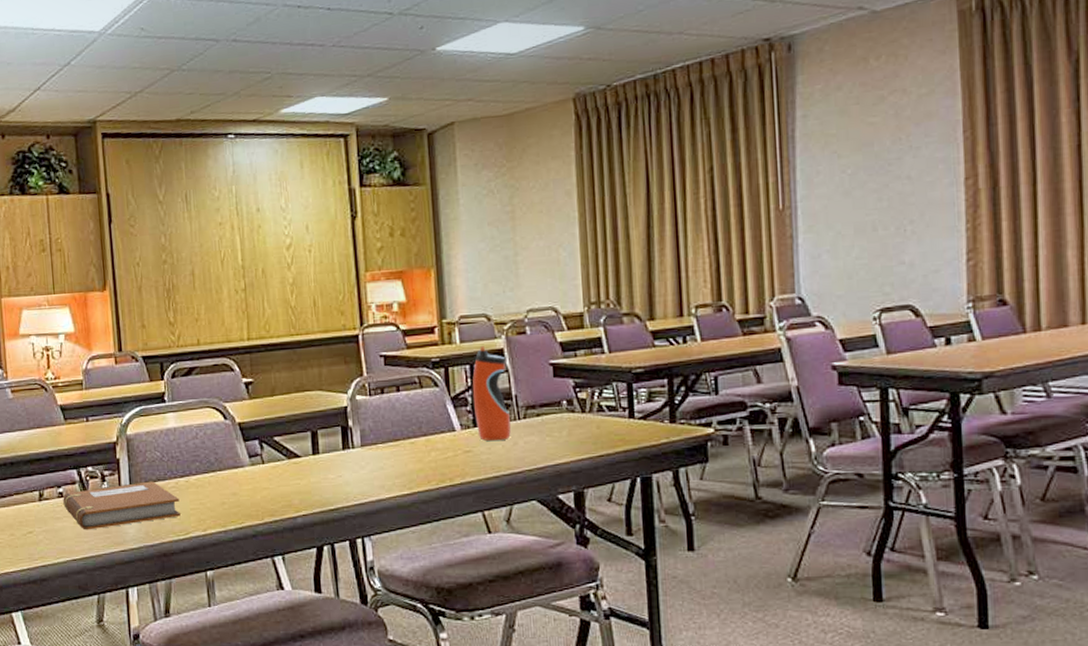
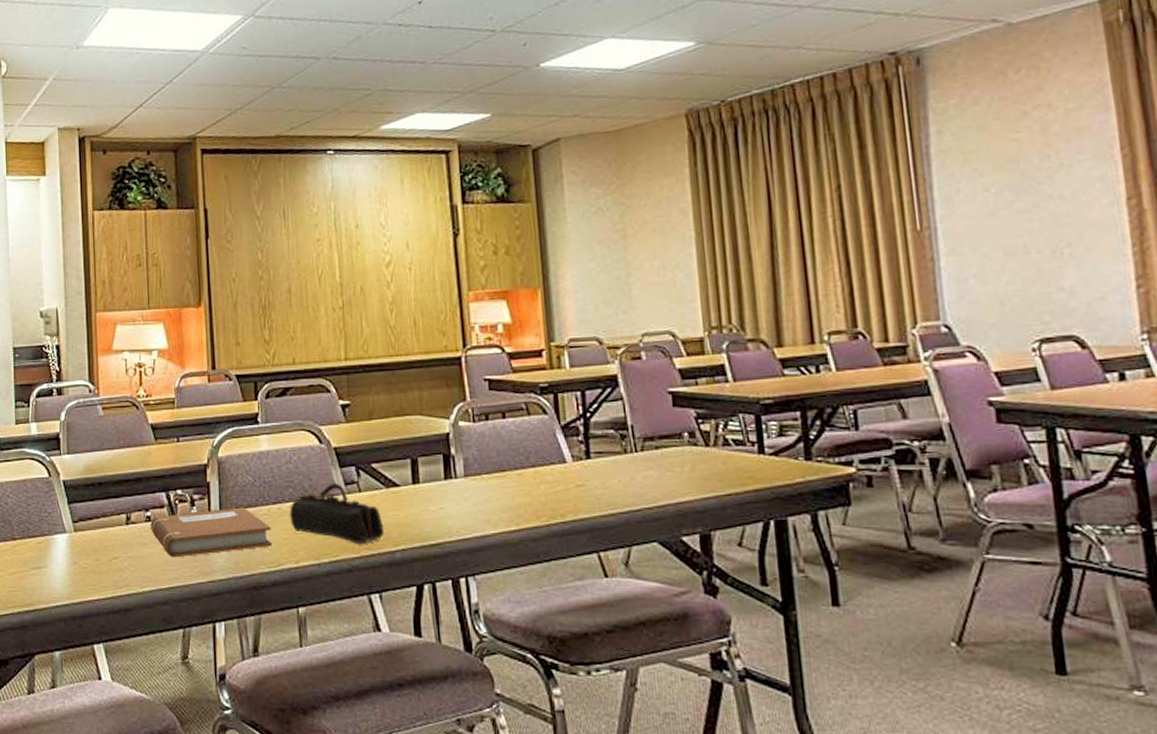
pencil case: none [197,456,286,511] -> present [290,483,384,544]
water bottle: present [472,346,511,441] -> none [584,371,628,474]

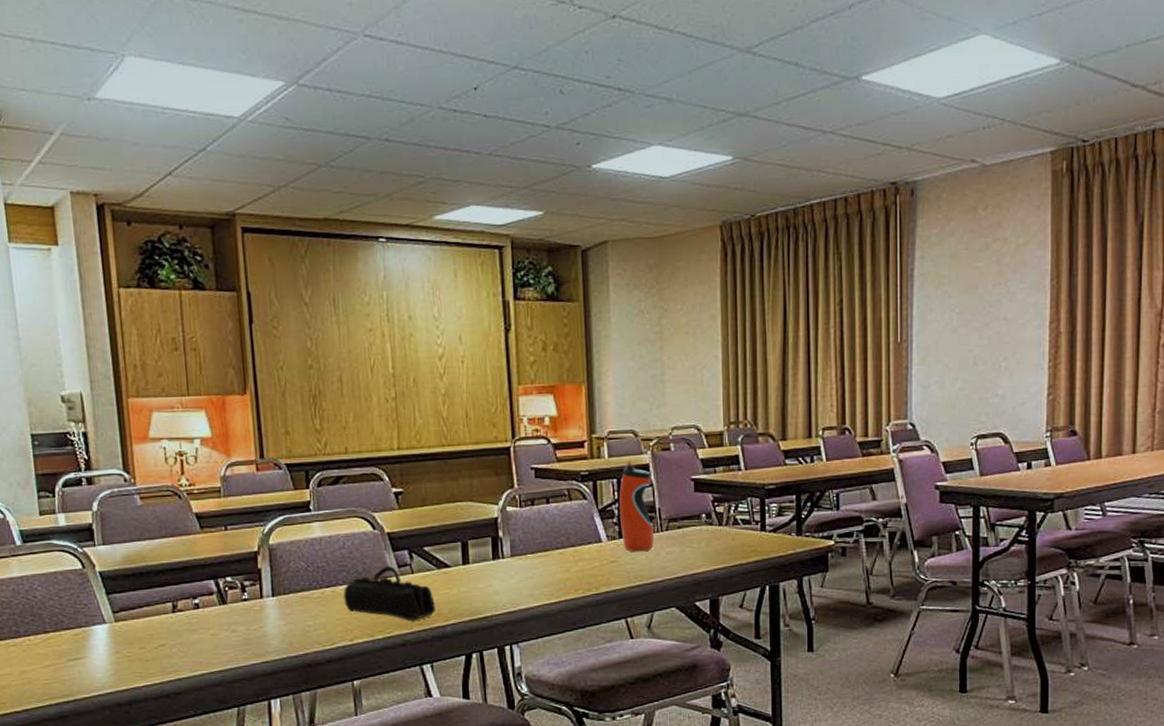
notebook: present [150,507,272,558] -> none [199,591,326,642]
water bottle: none [584,371,628,474] -> present [618,461,654,551]

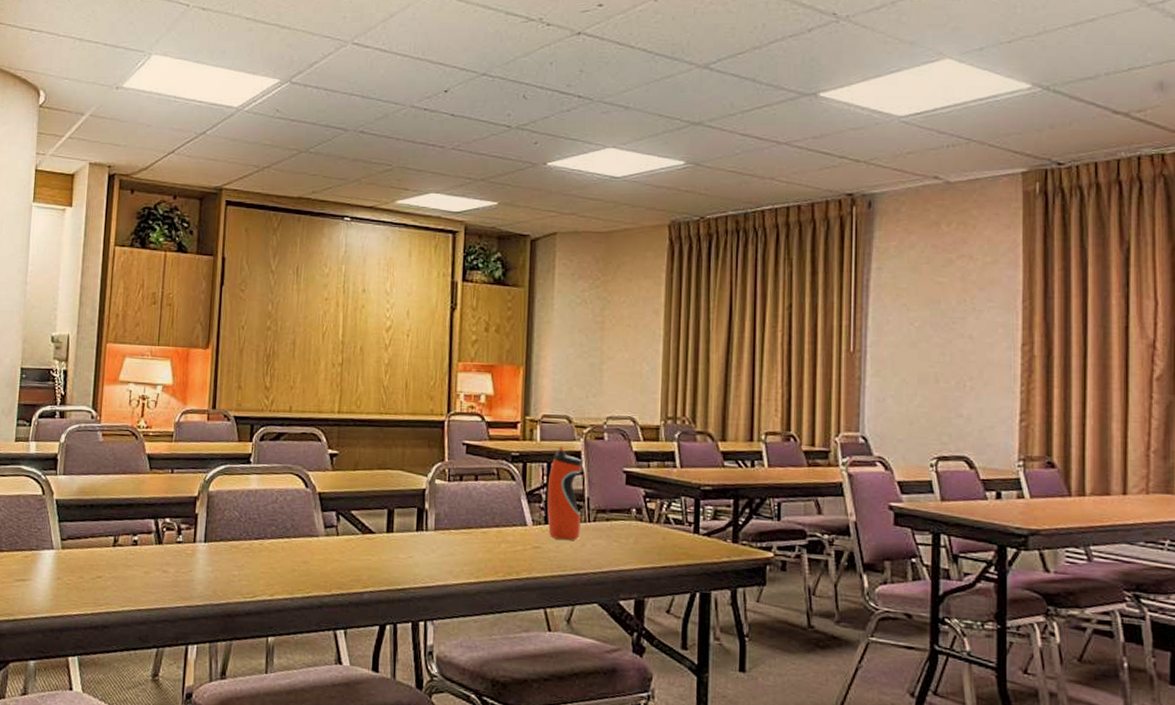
pencil case: present [343,566,436,620] -> none [270,525,356,583]

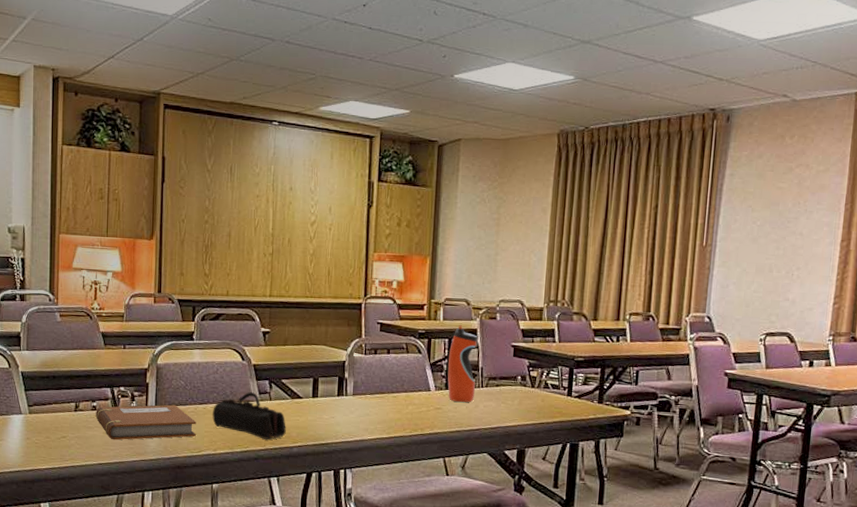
notebook: none [136,539,251,582] -> present [96,404,196,440]
pencil case: none [270,525,356,583] -> present [212,392,286,439]

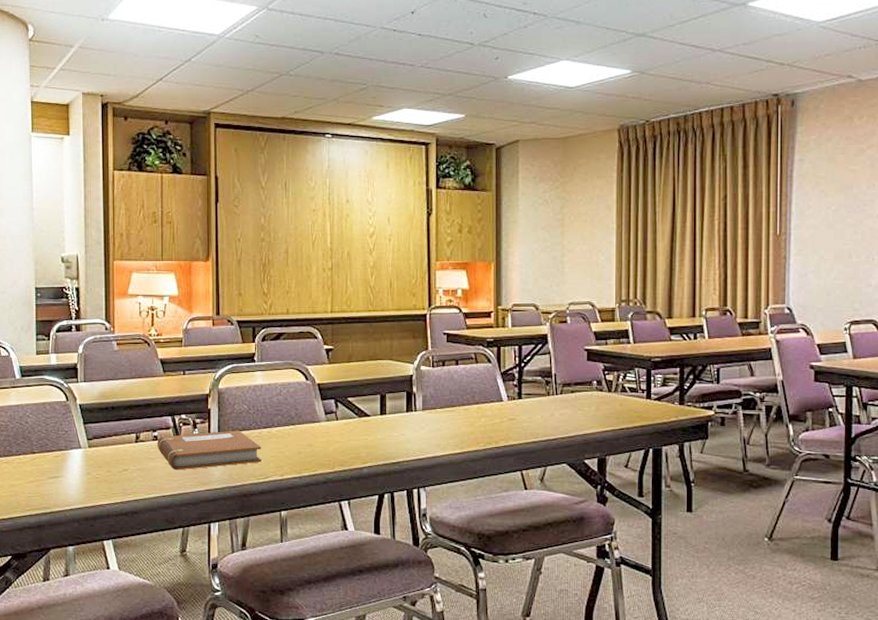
pencil case: present [212,392,286,439] -> none [278,413,355,461]
water bottle: present [447,325,478,402] -> none [519,331,549,411]

